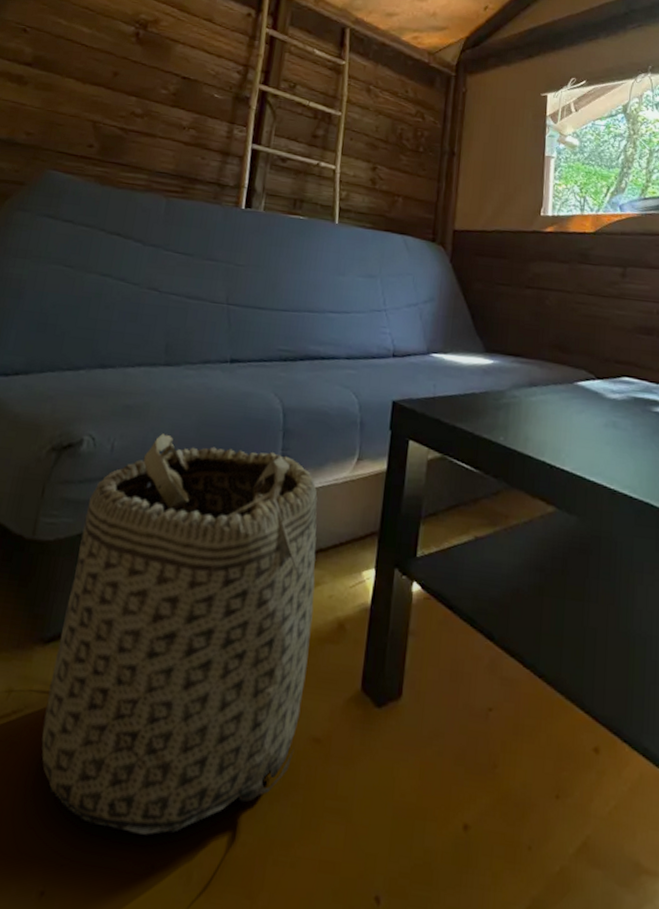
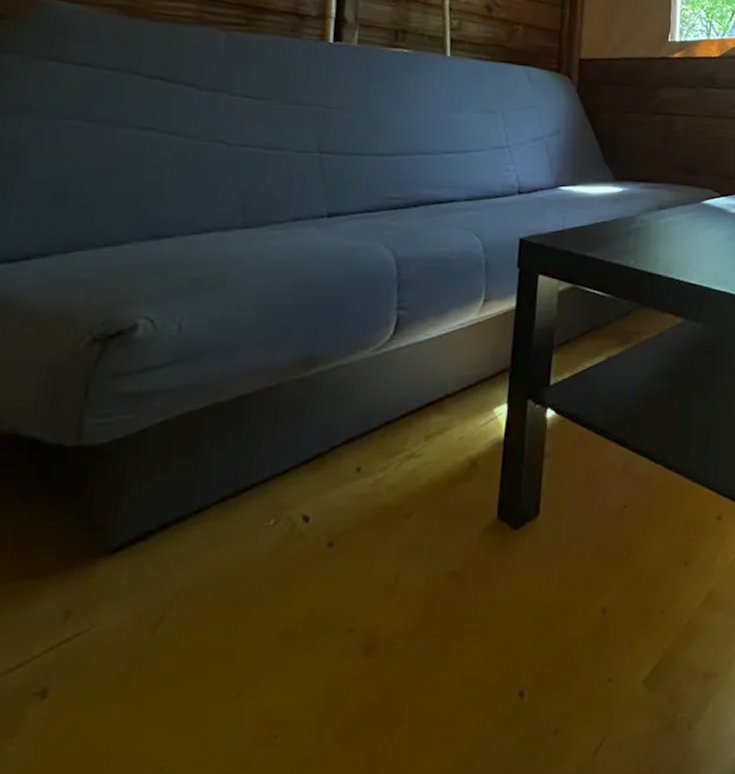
basket: present [41,433,318,835] -> none [118,304,443,722]

